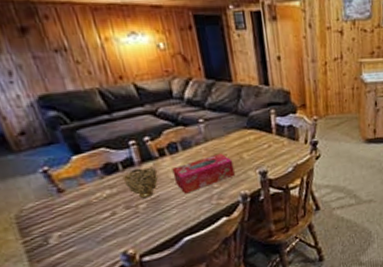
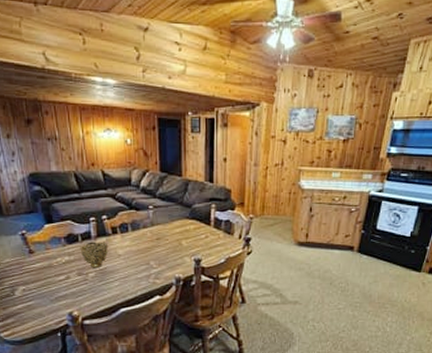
tissue box: present [172,153,235,194] -> none [120,237,172,270]

